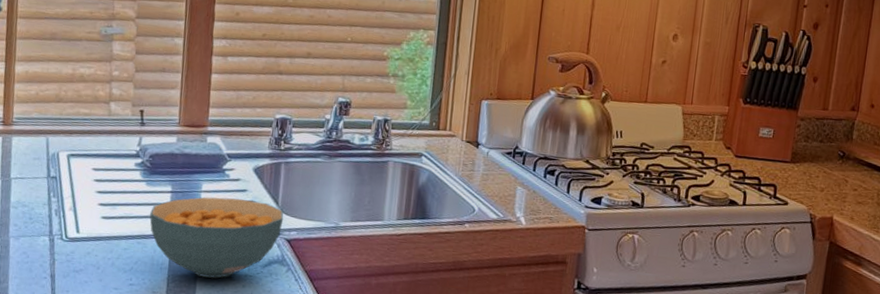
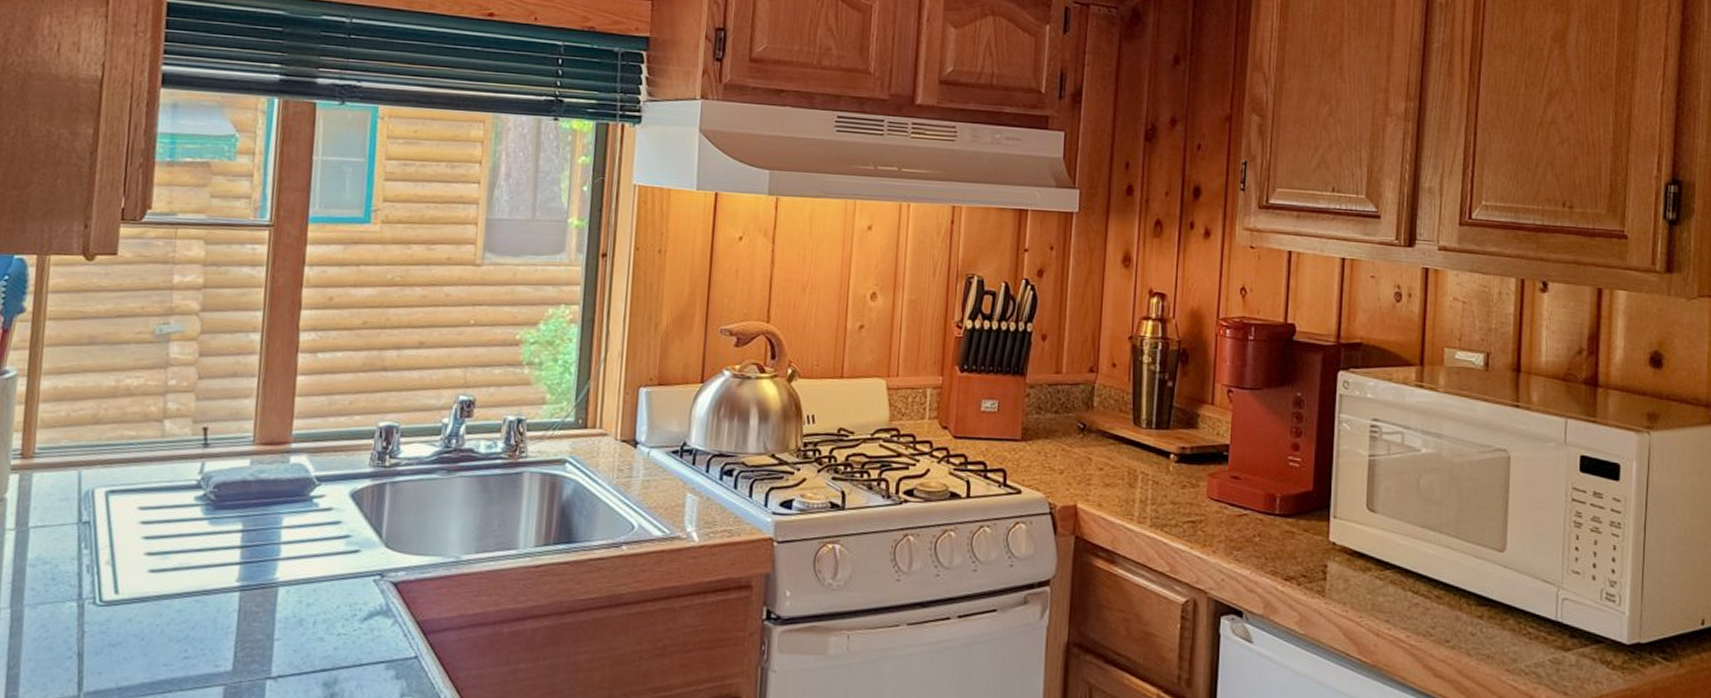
cereal bowl: present [149,197,284,279] -> none [212,533,389,641]

